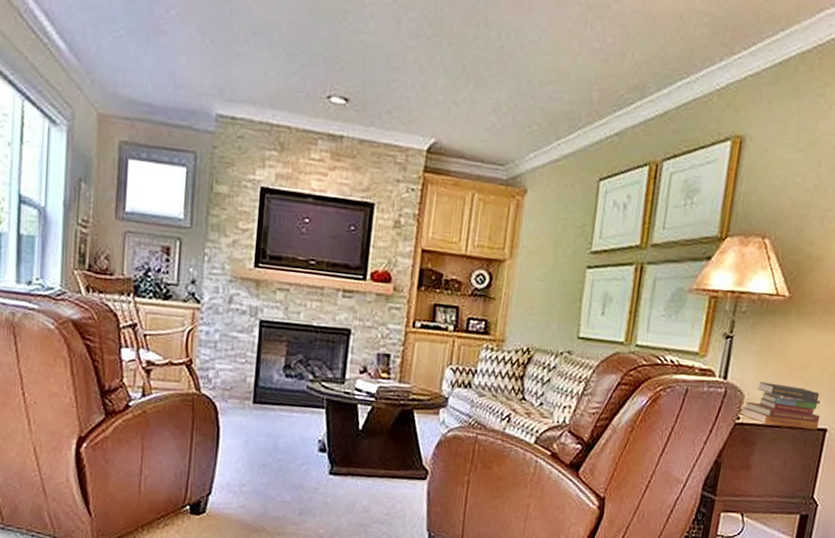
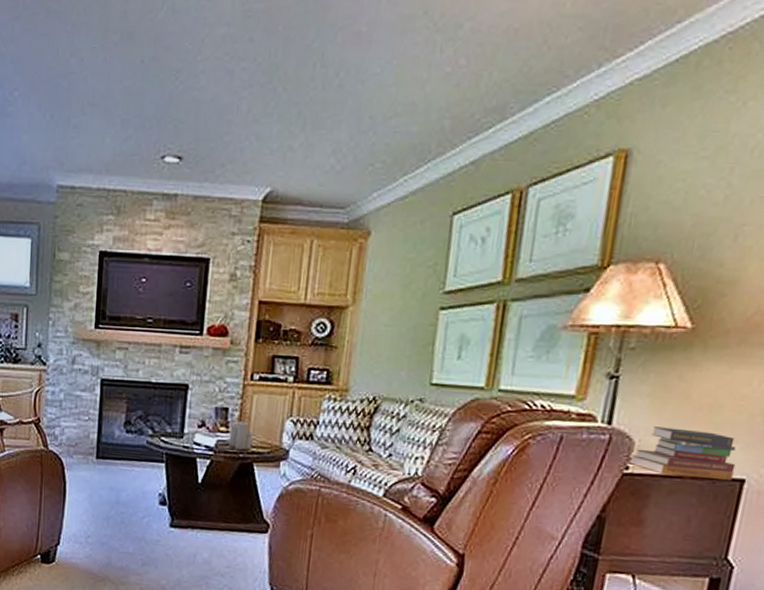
candle: none [390,367,414,399] -> present [228,420,253,453]

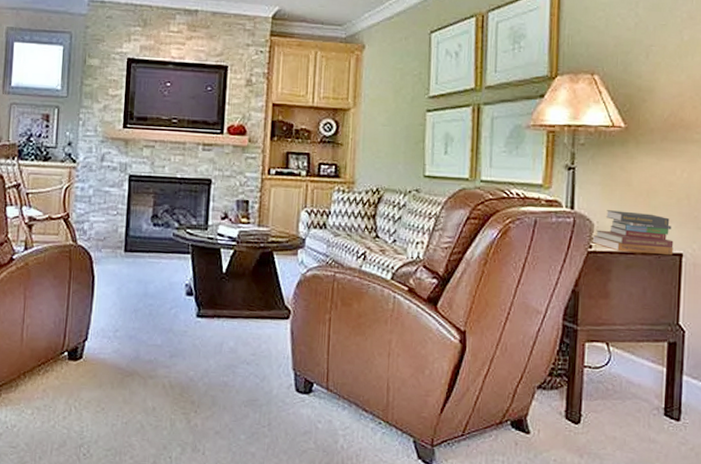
candle: present [228,420,253,453] -> none [250,212,272,242]

